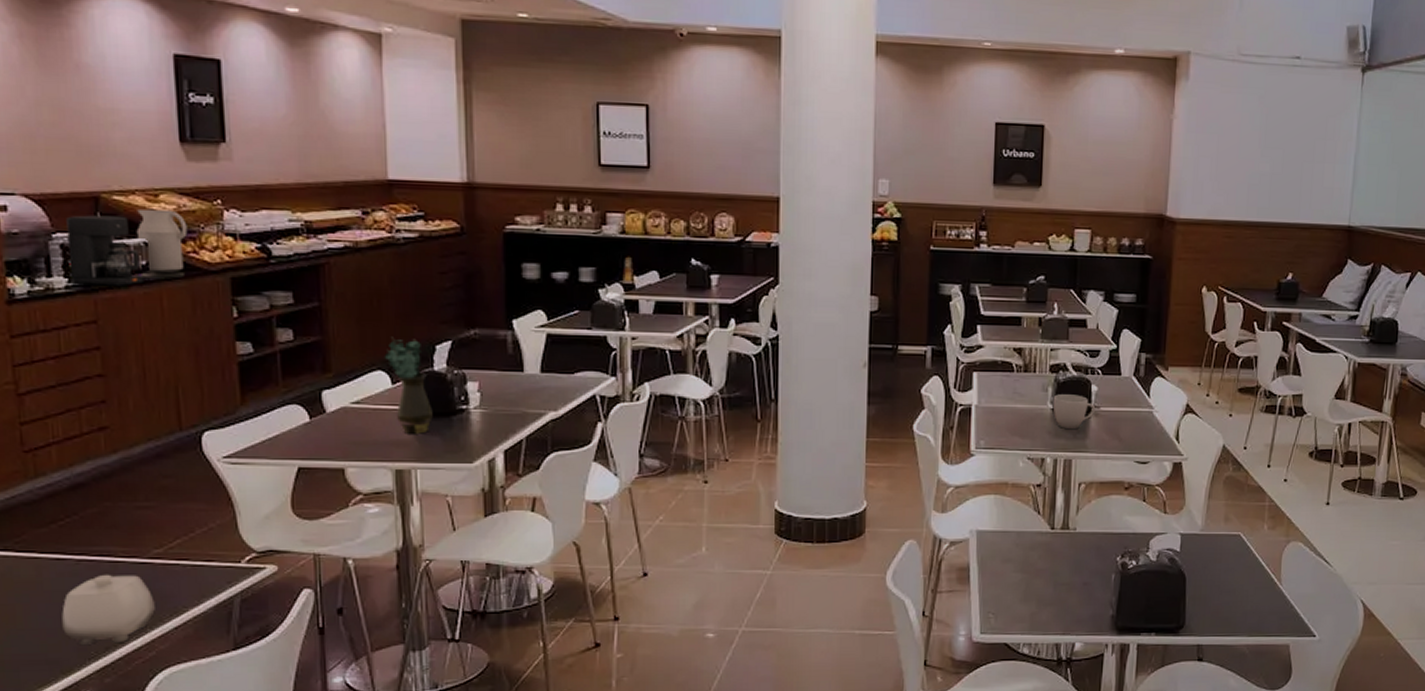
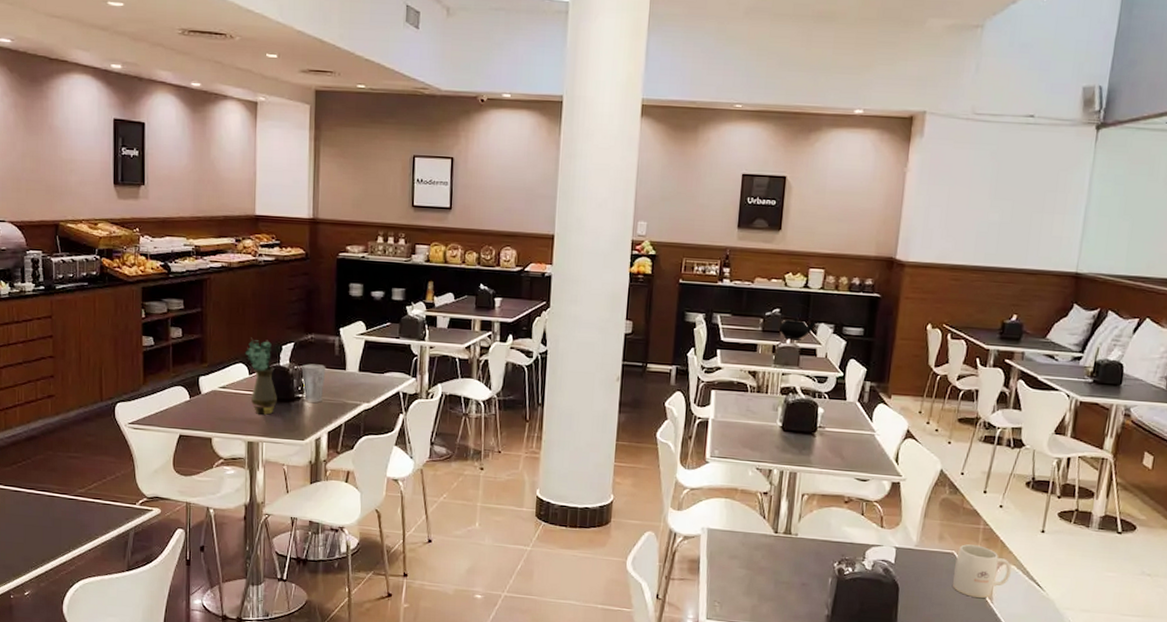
sugar bowl: present [61,574,157,646] -> none [16,505,78,558]
coffee maker: present [66,215,144,287] -> none [36,237,84,291]
water jug: present [136,208,188,279] -> none [81,234,115,287]
cup: none [464,366,497,416] -> present [301,363,326,404]
teapot: none [1044,269,1086,311] -> present [778,303,817,340]
cup: present [1052,394,1096,429] -> none [781,414,821,445]
mug: none [1240,524,1299,581] -> present [952,544,1012,599]

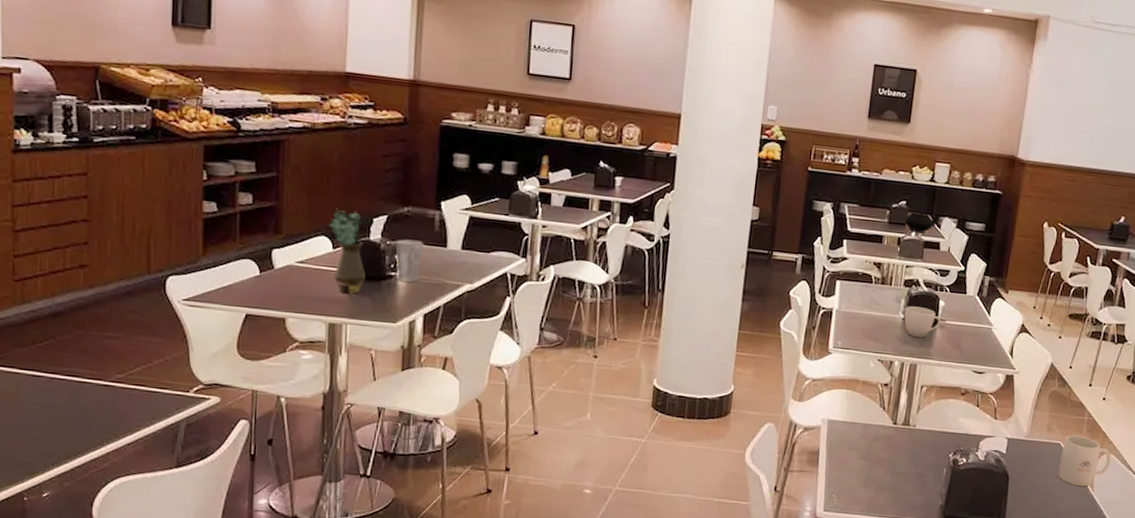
cup: none [781,414,821,445] -> present [904,306,942,338]

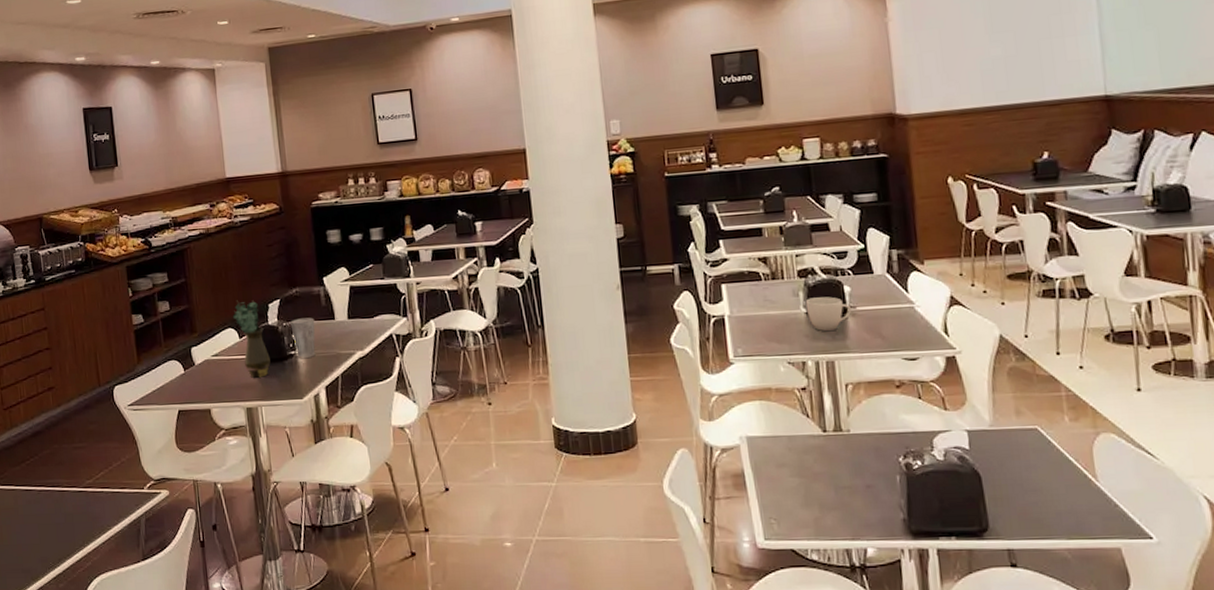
teapot: present [904,196,942,233] -> none [780,178,823,218]
mug: present [1057,435,1111,487] -> none [1041,415,1112,478]

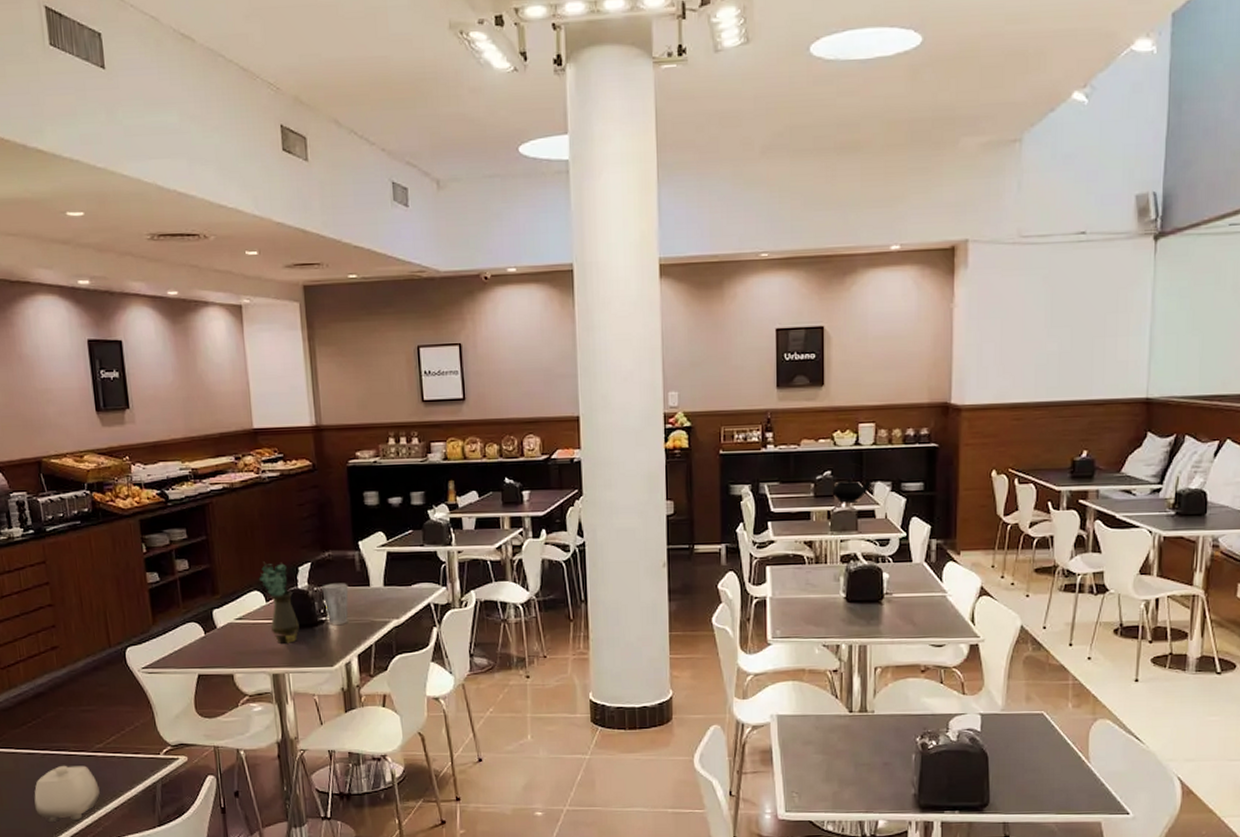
sugar bowl: none [30,500,90,558] -> present [34,765,101,823]
teapot: none [780,178,823,218] -> present [832,463,873,503]
cup: present [805,296,852,331] -> none [845,583,888,616]

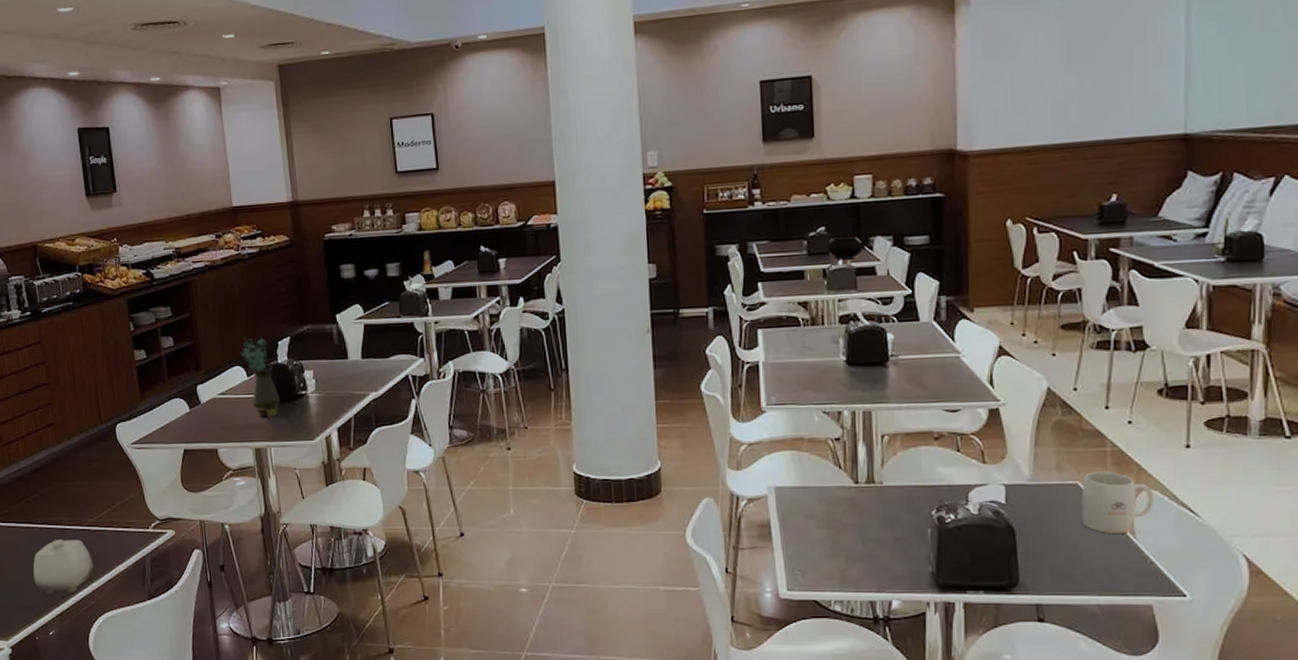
cup: present [322,583,349,626] -> none [301,356,328,400]
mug: none [1044,702,1106,759] -> present [1080,471,1154,535]

